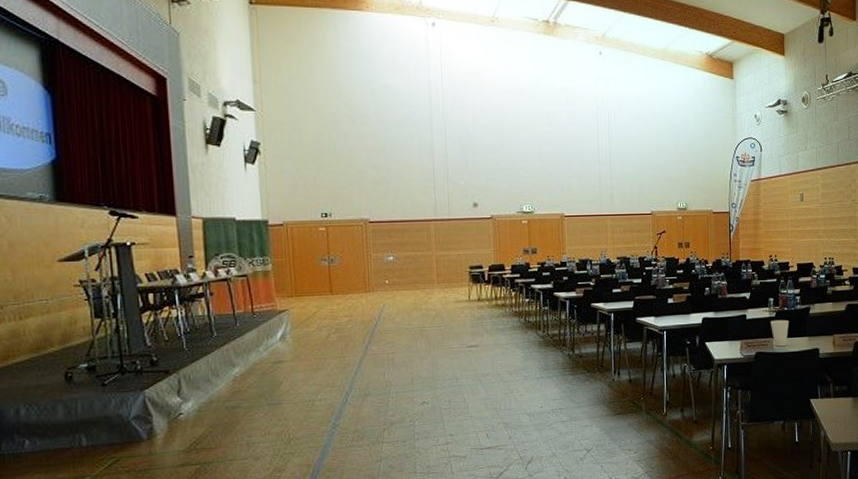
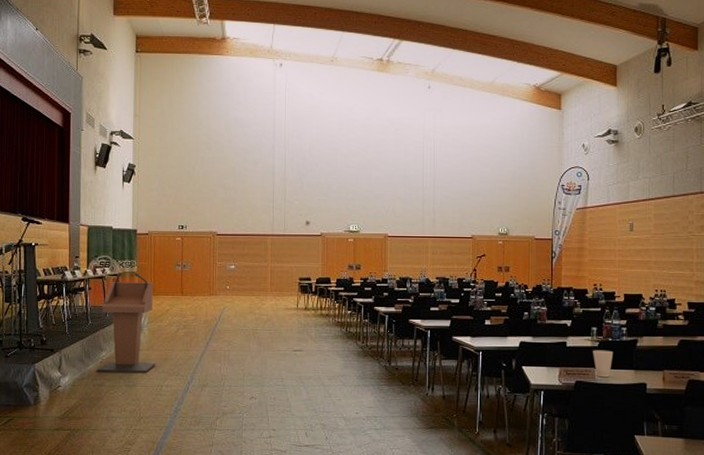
lectern: none [229,271,305,393] -> present [97,271,156,373]

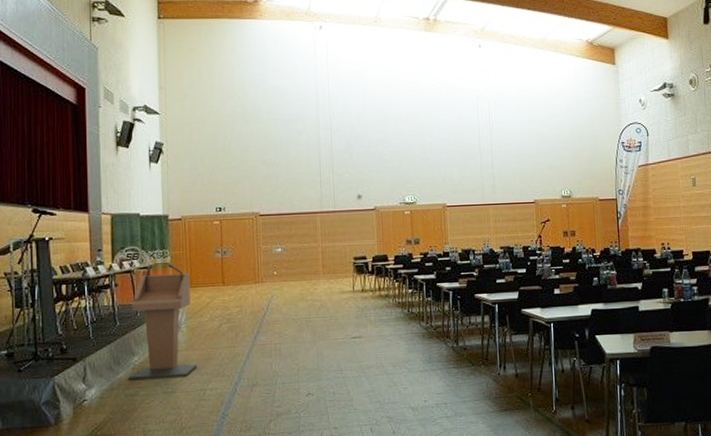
cup: present [593,350,614,378] -> none [666,311,687,341]

